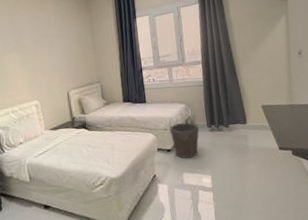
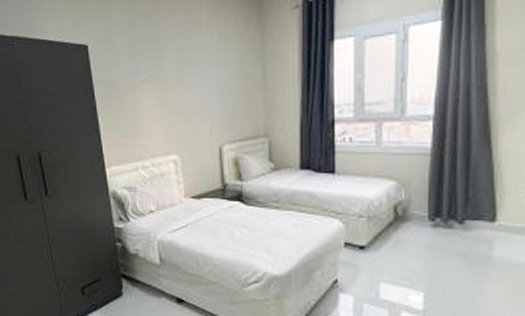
waste bin: present [169,122,200,159] -> none [366,210,415,264]

